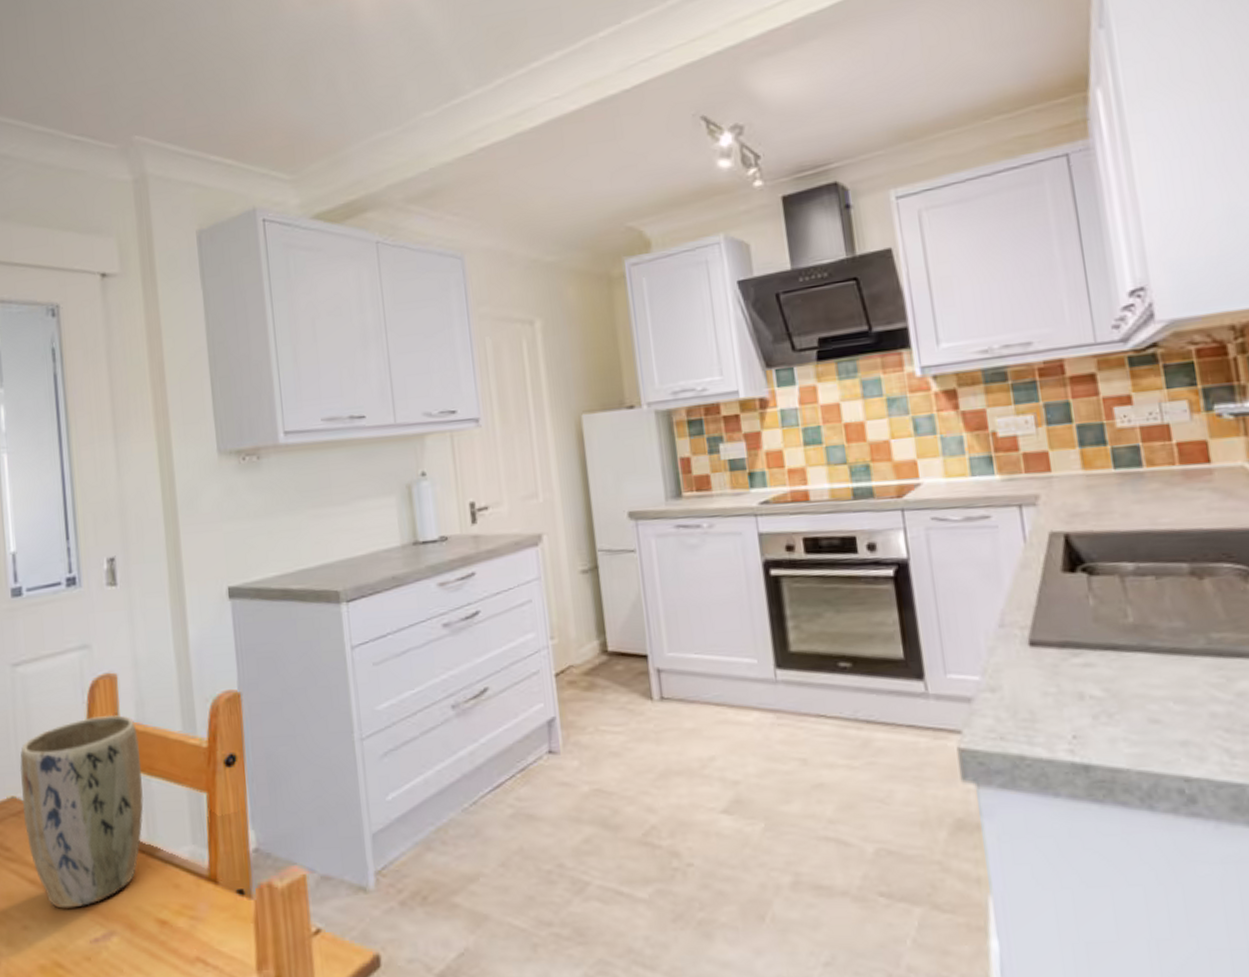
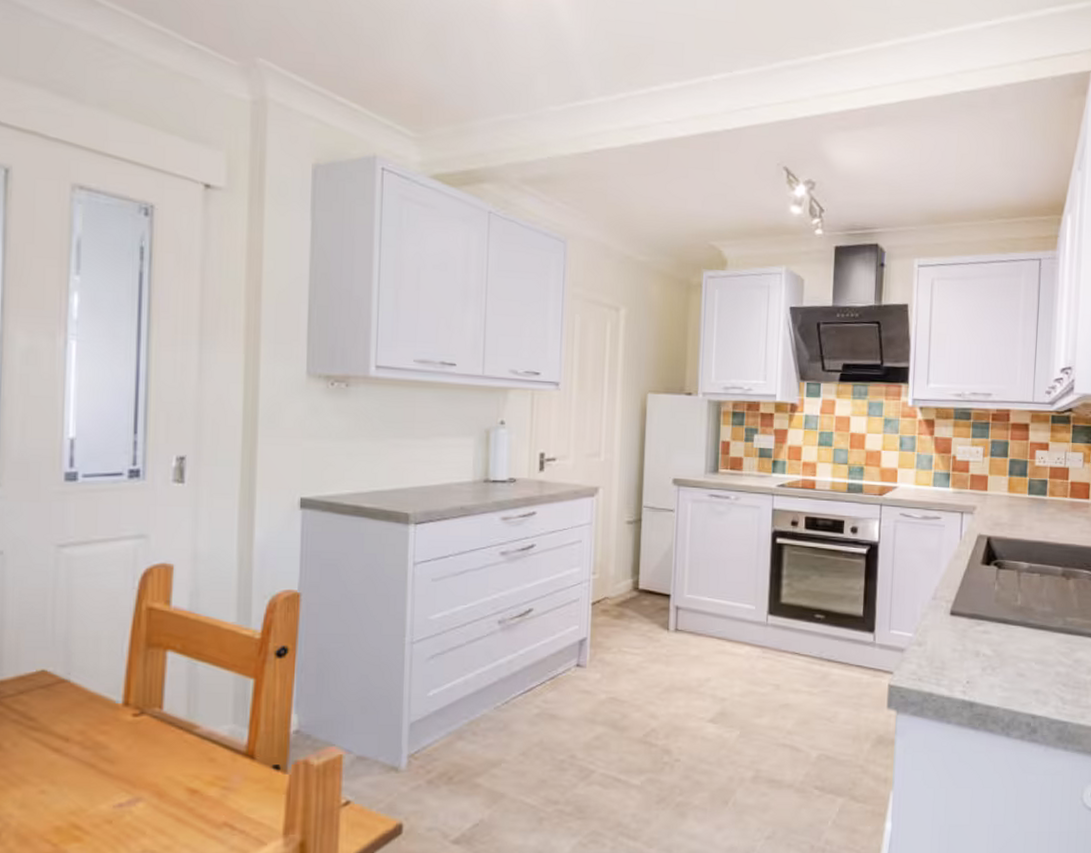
plant pot: present [20,714,144,909] -> none [54,601,190,776]

